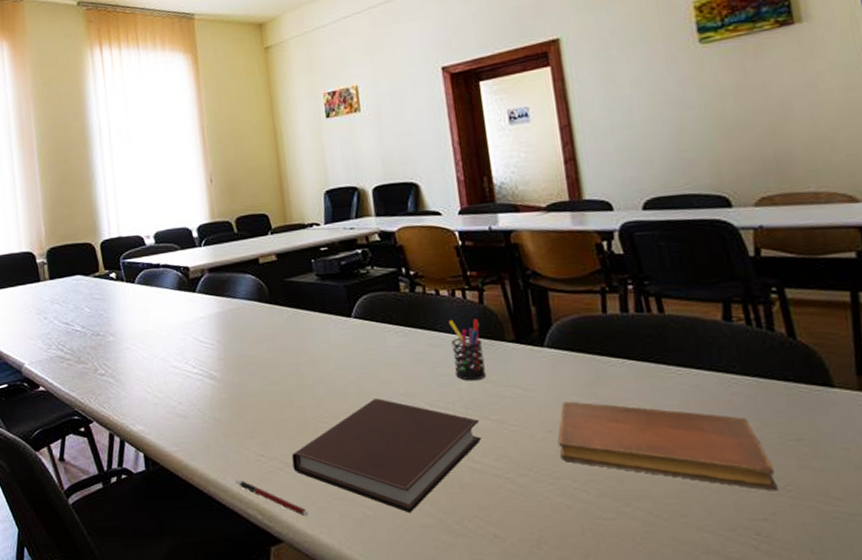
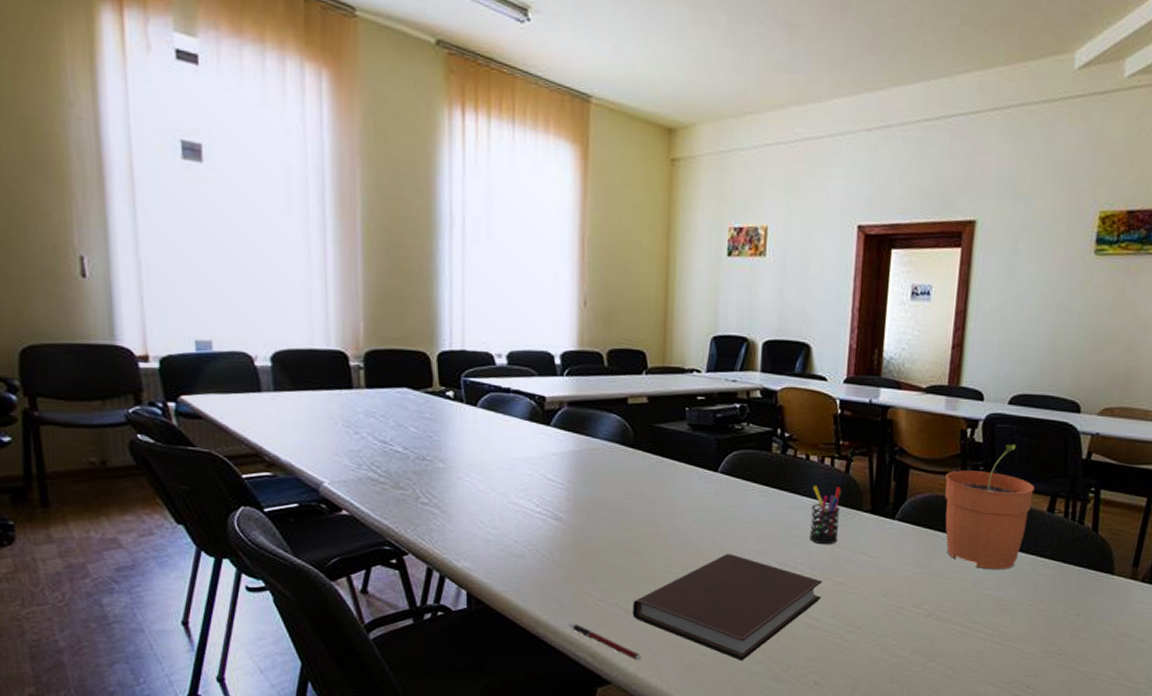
notebook: present [557,401,778,491] -> none [886,570,1053,654]
plant pot: none [590,250,702,394] -> present [945,444,1035,570]

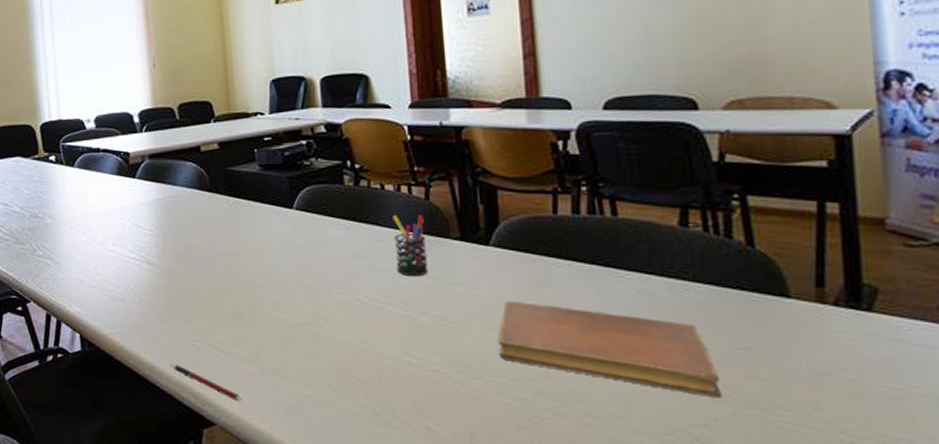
notebook: present [632,554,823,661] -> none [227,290,420,404]
notebook: none [886,570,1053,654] -> present [497,301,721,399]
plant pot: present [945,444,1035,570] -> none [541,152,656,297]

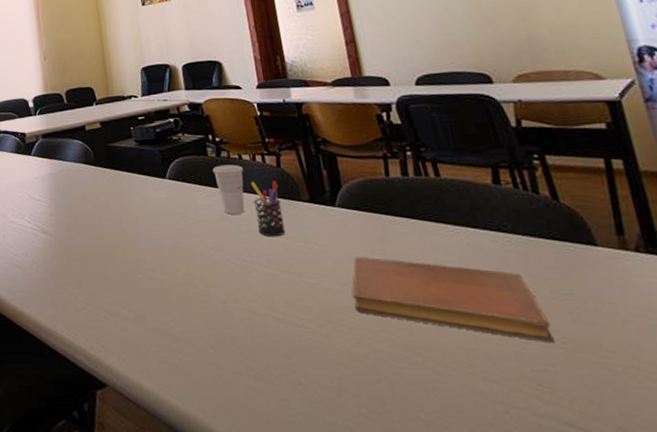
pen: present [169,363,242,401] -> none [64,326,131,361]
cup: none [348,195,386,251] -> present [212,164,245,214]

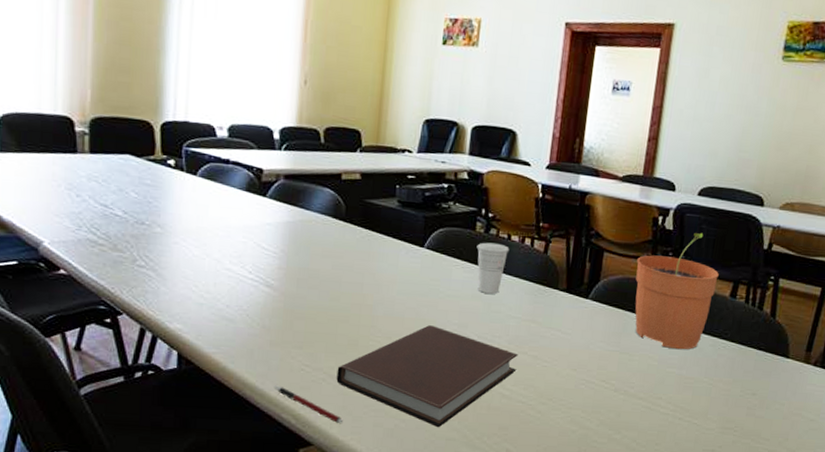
pen: none [64,326,131,361] -> present [273,385,344,423]
notebook: none [114,252,284,360] -> present [336,325,519,428]
pen holder: present [251,181,285,237] -> none [508,264,540,321]
notebook: present [351,256,555,343] -> none [576,346,731,431]
plant pot: none [373,121,477,250] -> present [635,232,719,350]

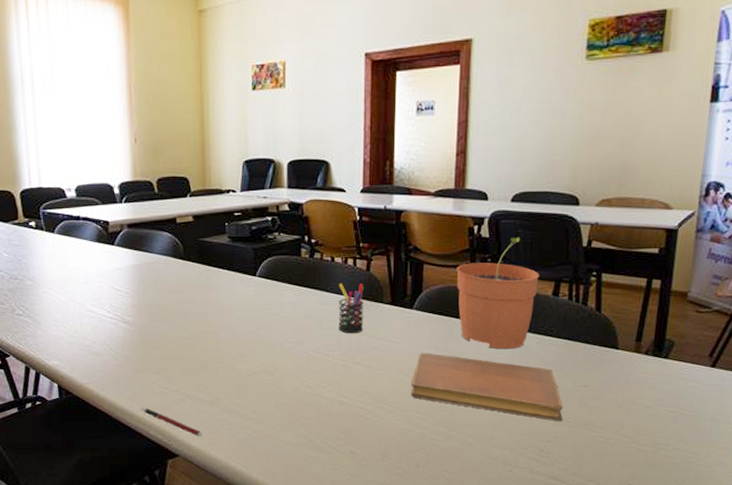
notebook: present [336,325,519,428] -> none [192,345,352,435]
cup: present [476,242,510,294] -> none [303,266,334,312]
pen holder: none [508,264,540,321] -> present [338,283,365,334]
notebook: none [576,346,731,431] -> present [410,353,563,422]

